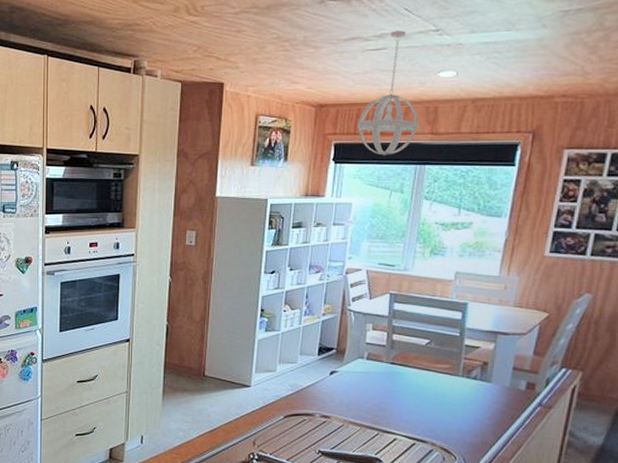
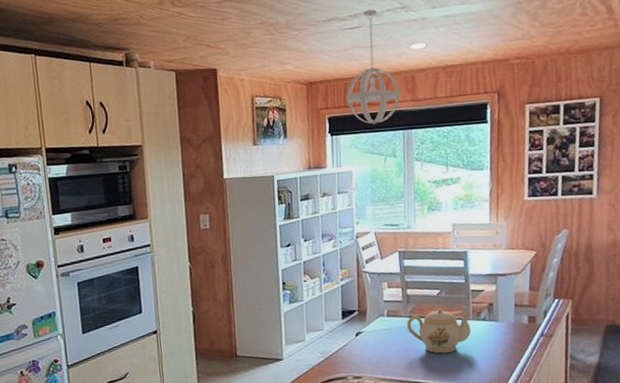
teapot: none [386,359,461,407] -> present [406,308,472,354]

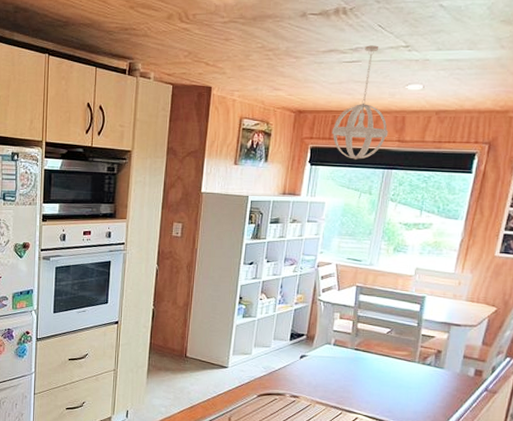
teapot: present [406,308,472,354] -> none [351,346,418,390]

